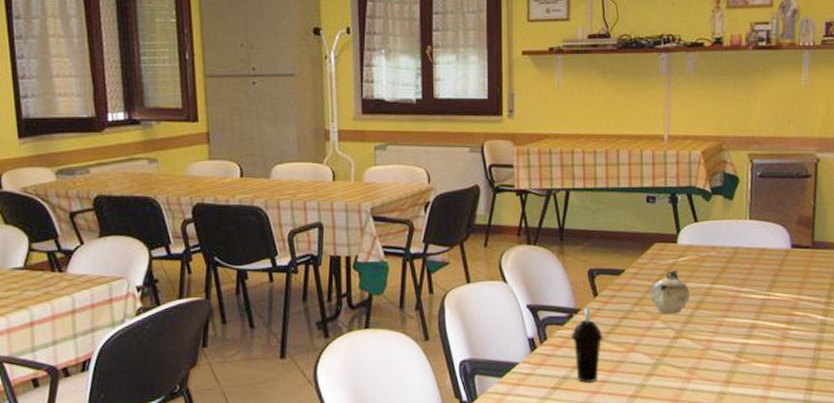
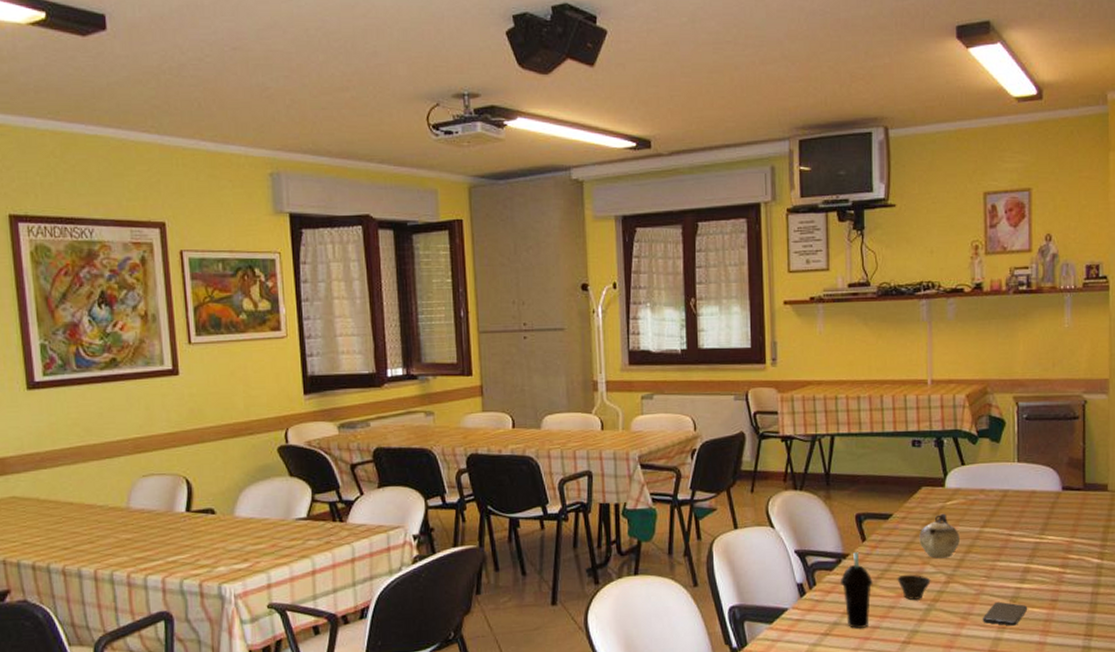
cup: none [627,329,660,355] -> present [897,574,931,600]
smartphone: none [708,356,753,381] -> present [982,601,1028,626]

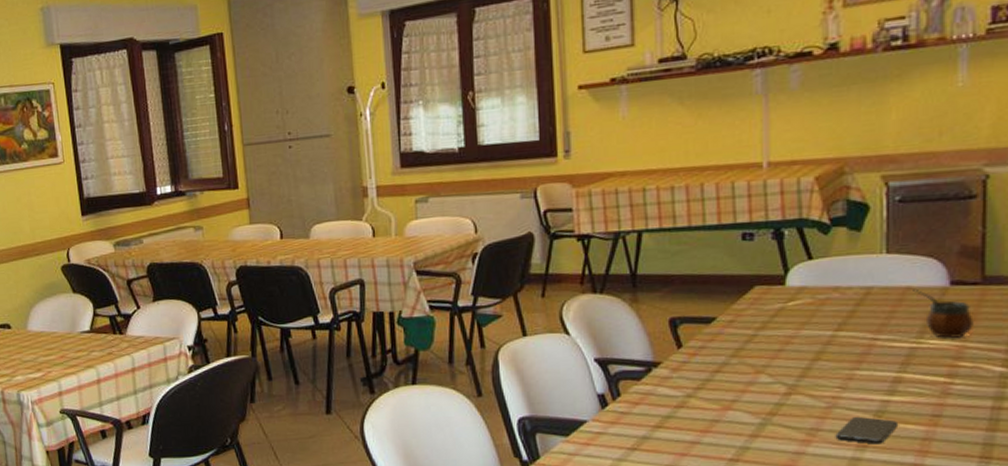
cup: present [840,552,873,629] -> none [650,360,691,445]
cup: present [897,574,931,600] -> none [722,384,766,413]
teapot: present [919,513,959,559] -> none [751,315,805,367]
gourd: none [1036,492,1078,535] -> present [913,288,974,338]

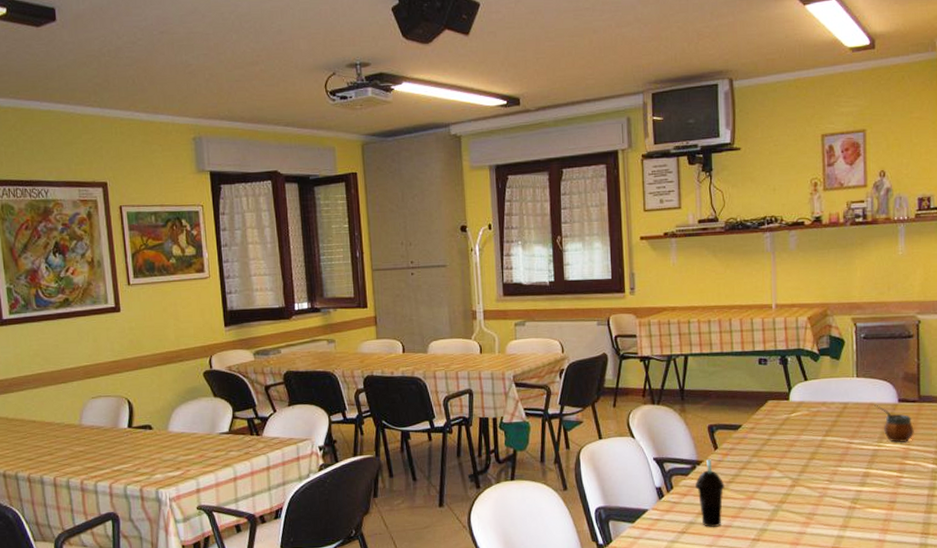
cup: none [650,360,691,445] -> present [694,459,725,528]
smartphone: present [835,416,899,444] -> none [826,503,868,525]

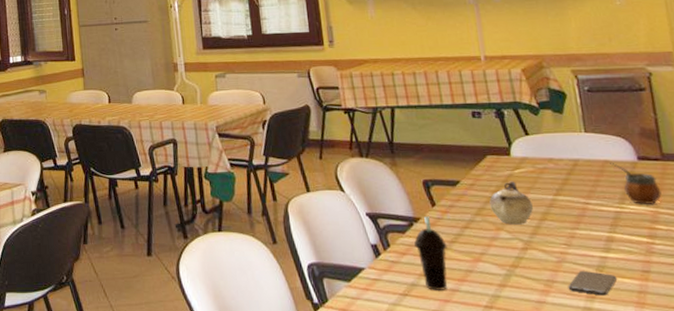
teapot: none [766,424,804,465] -> present [489,181,533,225]
smartphone: none [826,503,868,525] -> present [568,270,617,296]

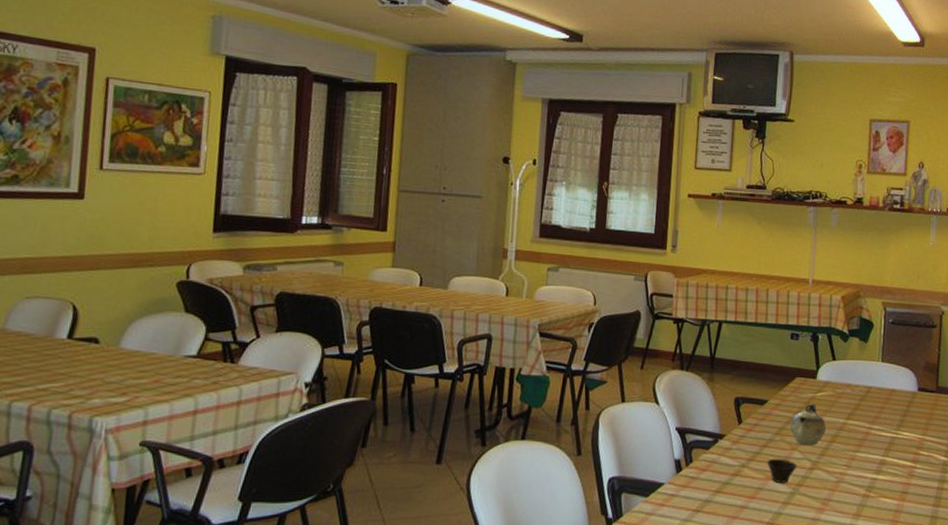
cup: present [413,216,448,292] -> none [714,434,745,508]
cup: none [471,239,508,265] -> present [767,458,797,483]
smartphone: present [568,270,617,296] -> none [840,490,881,514]
gourd: present [610,162,662,204] -> none [896,391,930,432]

